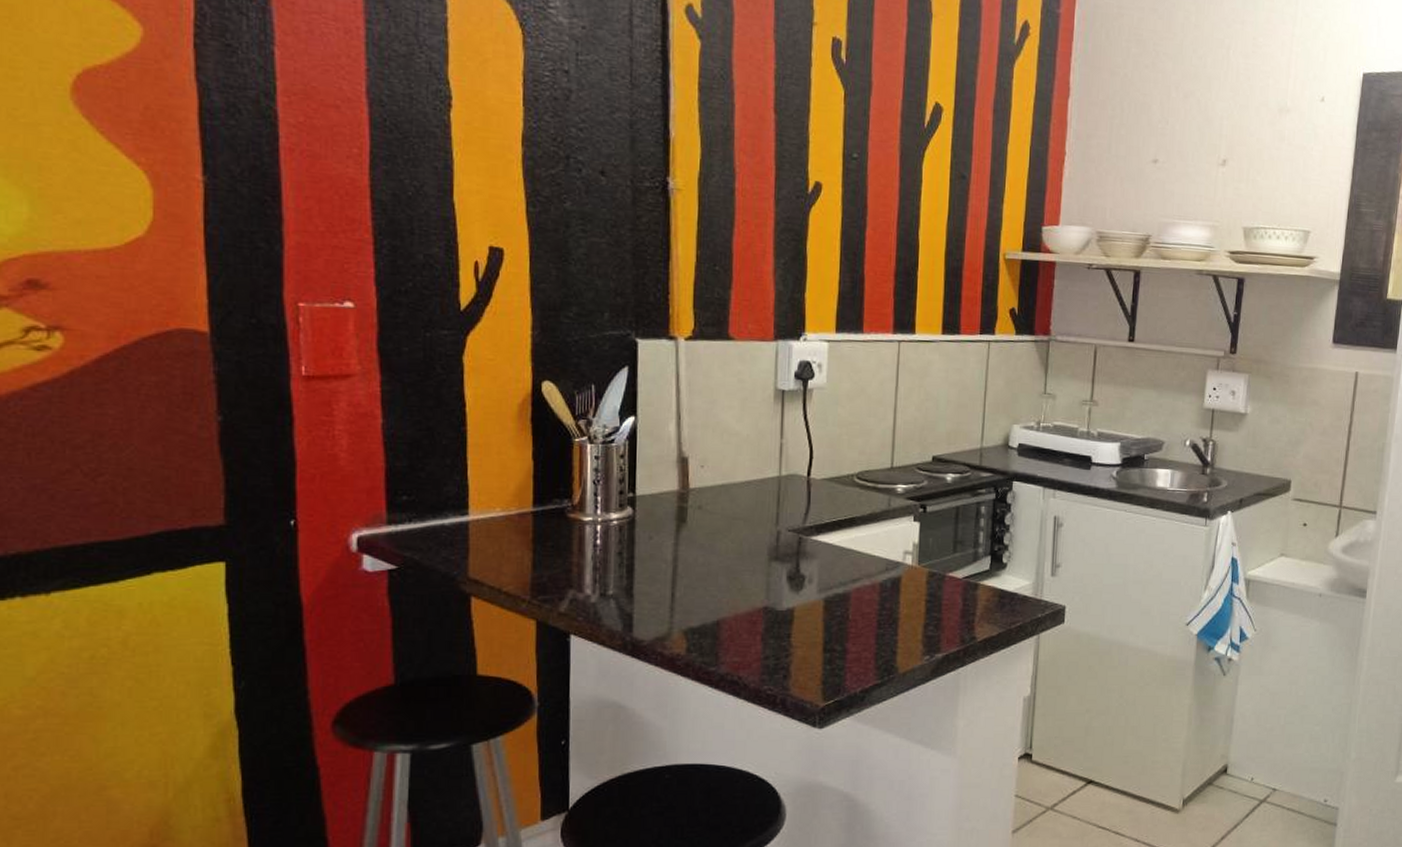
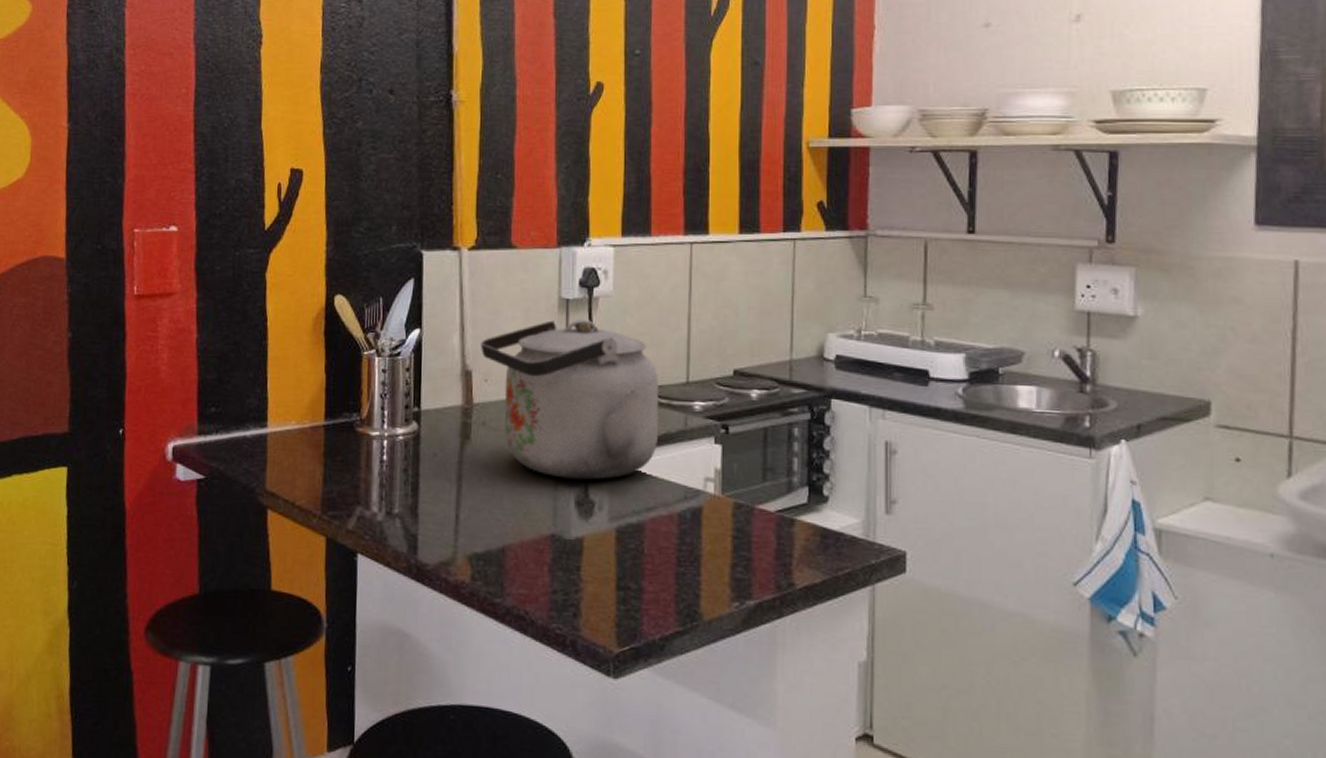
kettle: none [696,408,866,557] -> present [480,318,659,480]

